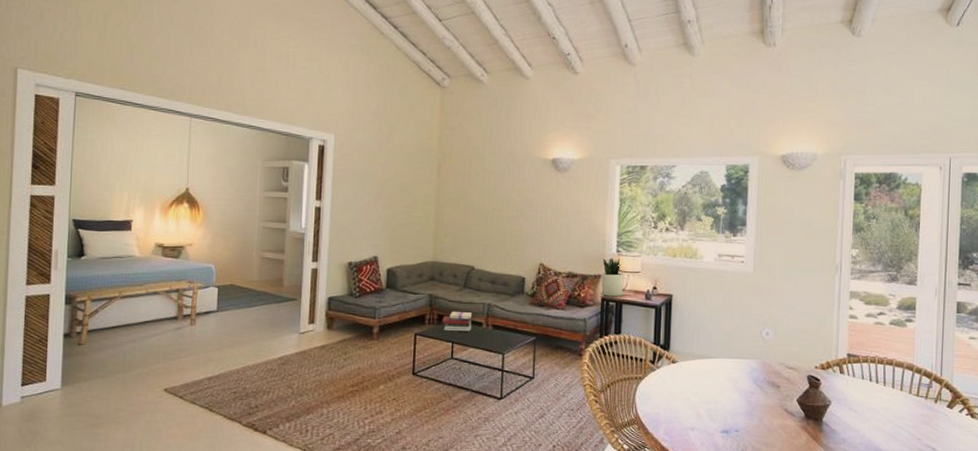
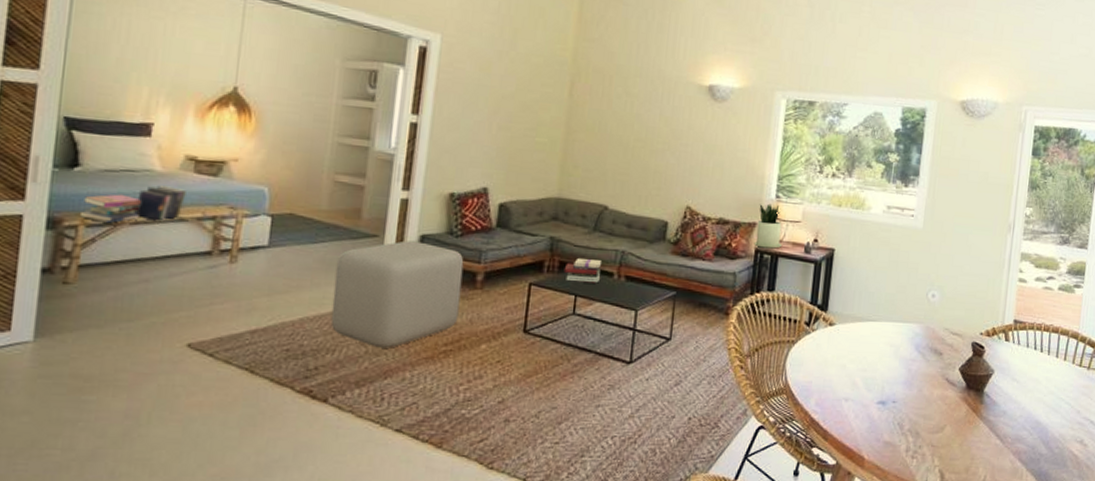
books: none [87,275,127,298] -> present [81,194,141,223]
books: none [123,267,157,295] -> present [134,185,186,221]
pouf: none [265,302,363,390] -> present [330,240,464,348]

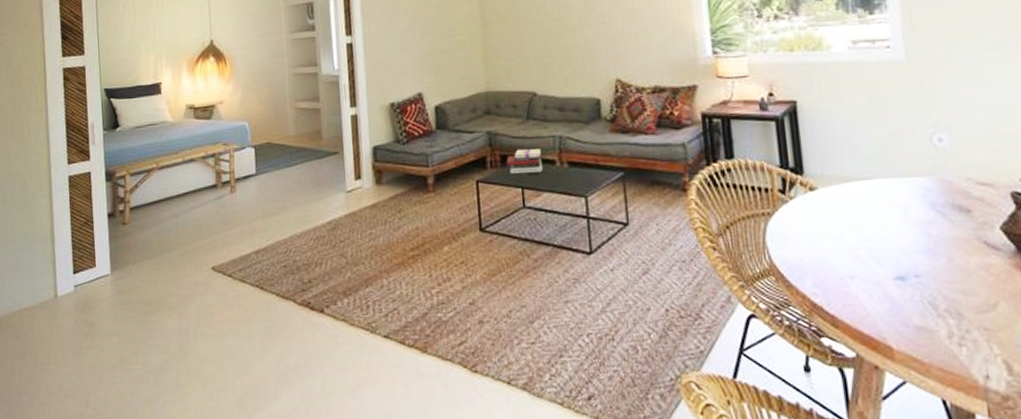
books: present [81,194,141,223] -> none [126,145,163,170]
books: present [134,185,186,221] -> none [159,133,192,164]
pouf: present [330,240,464,348] -> none [309,153,419,258]
planter: present [754,203,783,249] -> none [695,61,733,112]

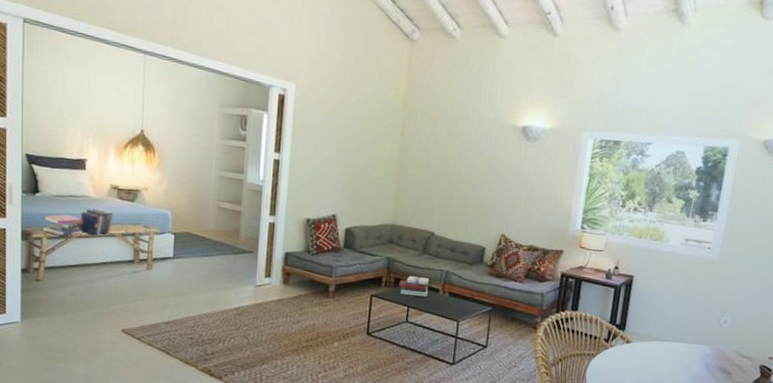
books: none [126,145,163,170] -> present [43,214,83,236]
books: none [159,133,192,164] -> present [79,208,113,236]

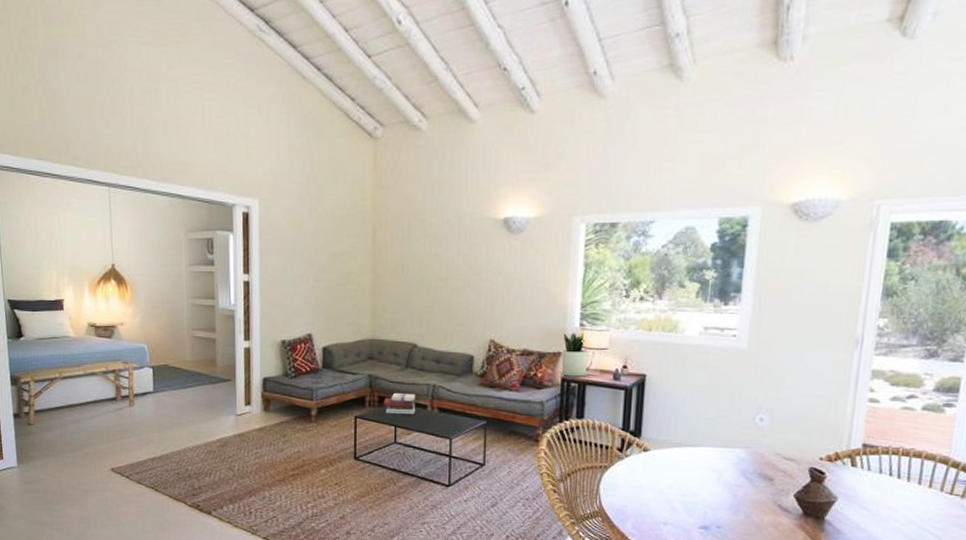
books: present [43,214,83,236] -> none [30,356,66,378]
books: present [79,208,113,236] -> none [62,348,93,376]
planter: none [560,233,586,274] -> present [560,332,590,377]

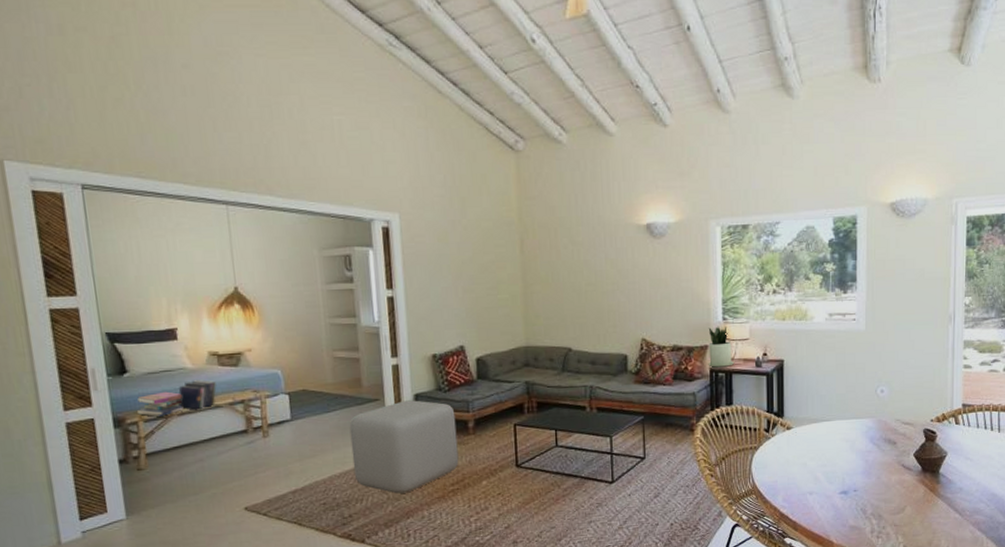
books: none [30,356,66,378] -> present [137,391,184,417]
books: none [62,348,93,376] -> present [178,380,217,411]
pouf: none [203,383,300,472] -> present [349,400,459,494]
books: present [383,392,416,415] -> none [542,396,575,419]

